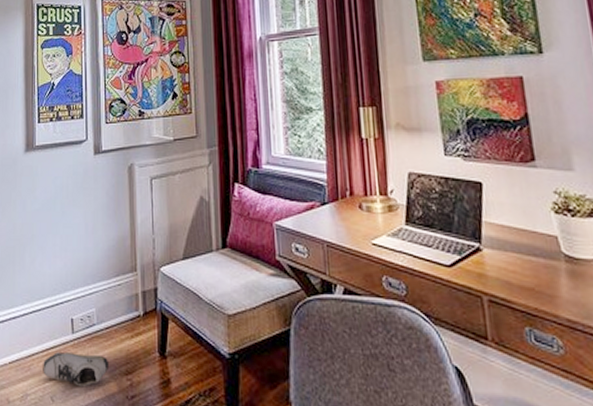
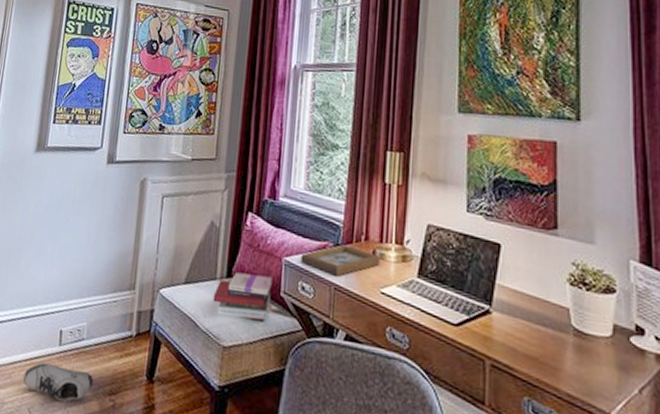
books: none [212,242,269,286] -> present [213,272,272,322]
picture frame: none [290,203,368,233] -> present [300,244,380,277]

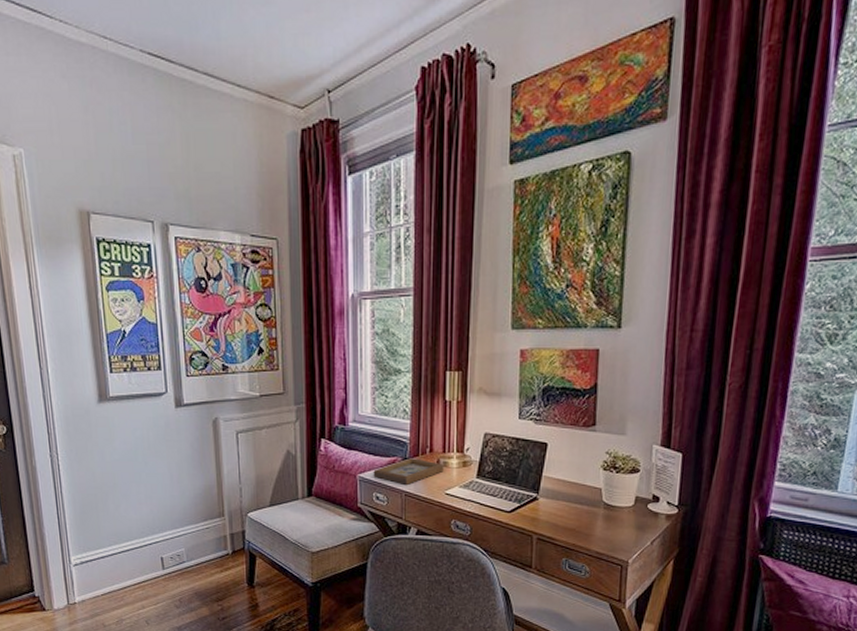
shoe: present [23,362,94,403] -> none [135,585,201,612]
books: present [213,272,272,322] -> none [297,492,351,529]

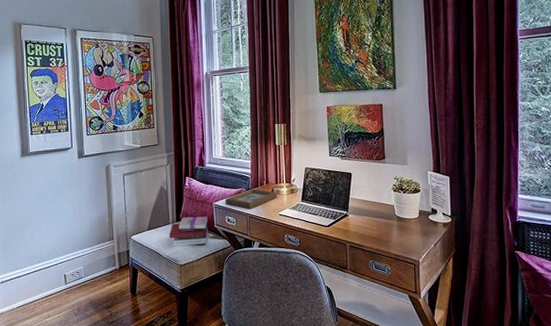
books: none [297,492,351,529] -> present [169,216,209,246]

